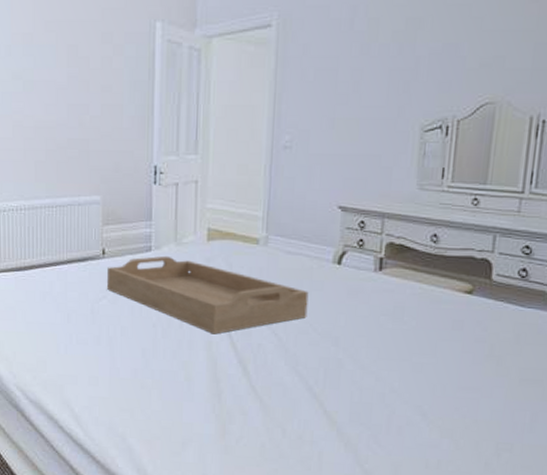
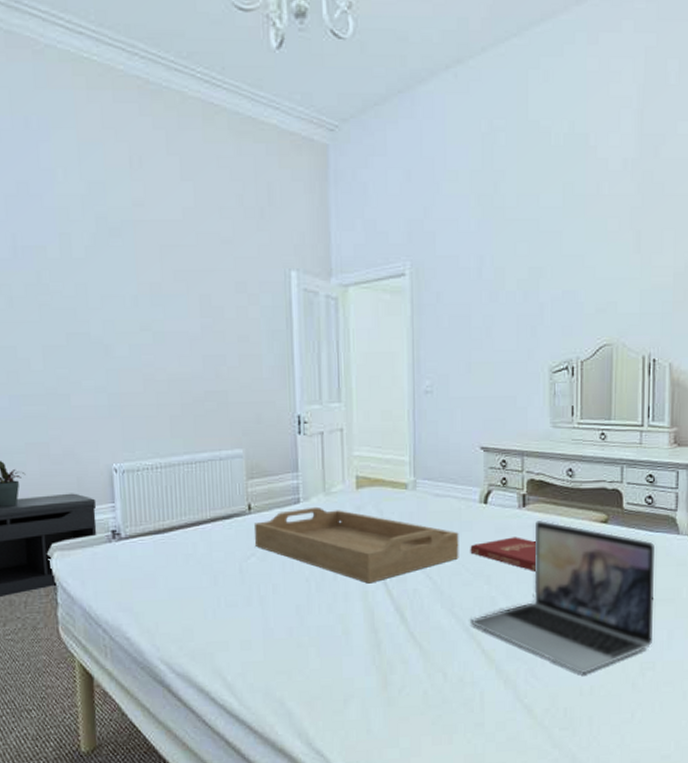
laptop: none [314,285,525,447] -> present [471,519,656,674]
book: none [319,300,390,337] -> present [470,537,536,571]

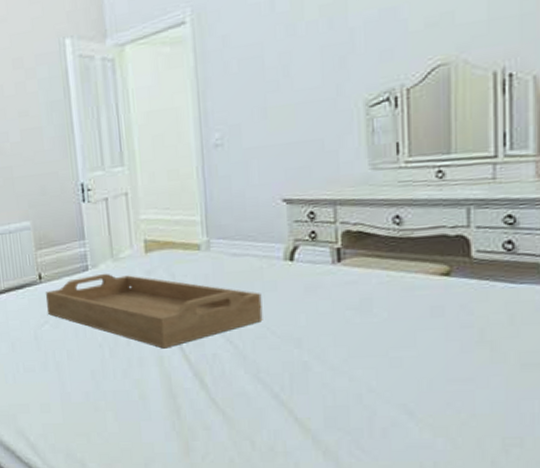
book: present [470,537,536,571] -> none [275,295,357,333]
laptop: present [471,519,656,674] -> none [280,275,520,448]

